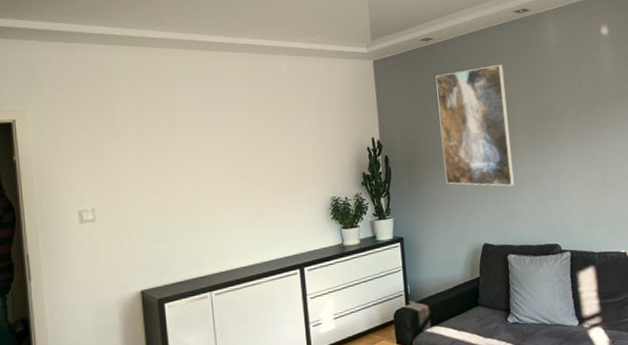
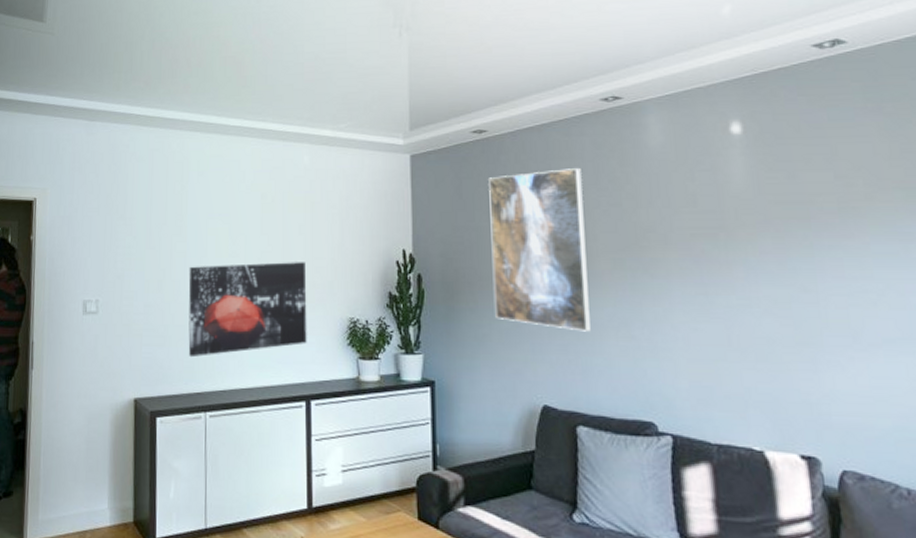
wall art: none [183,155,297,248] -> present [188,262,307,358]

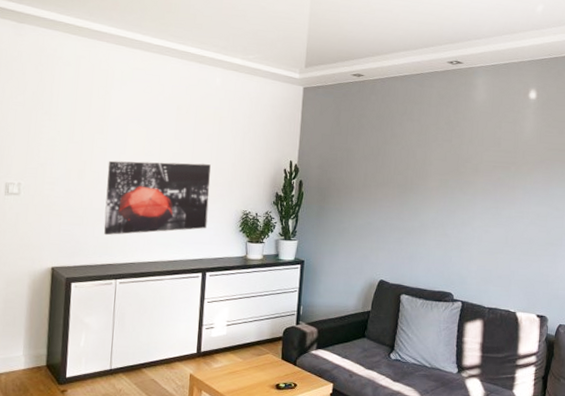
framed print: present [489,168,591,332] -> none [354,111,427,230]

